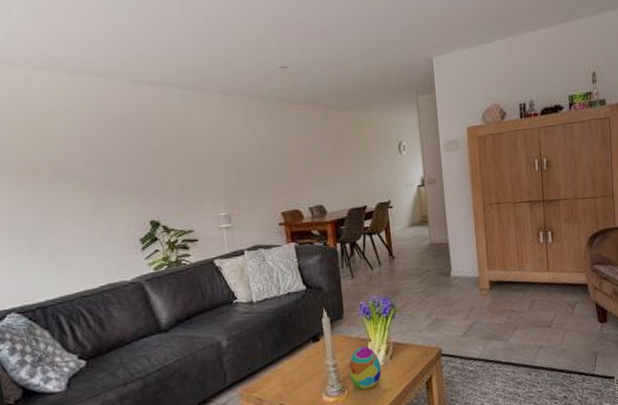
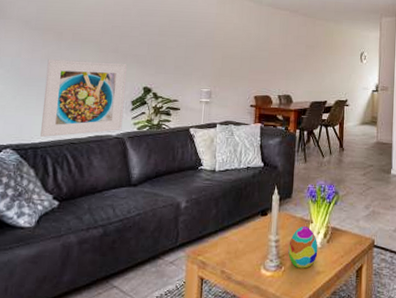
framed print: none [29,196,137,296] -> present [40,59,128,138]

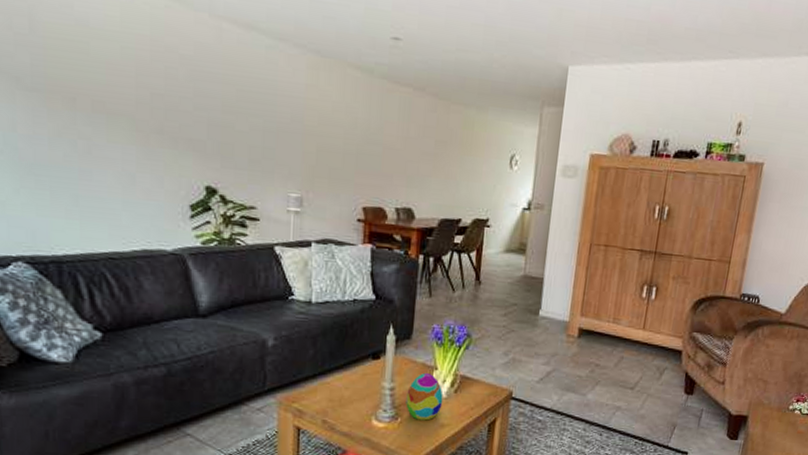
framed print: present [40,59,128,138] -> none [59,138,180,249]

